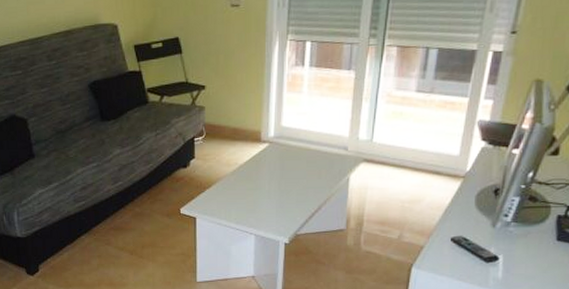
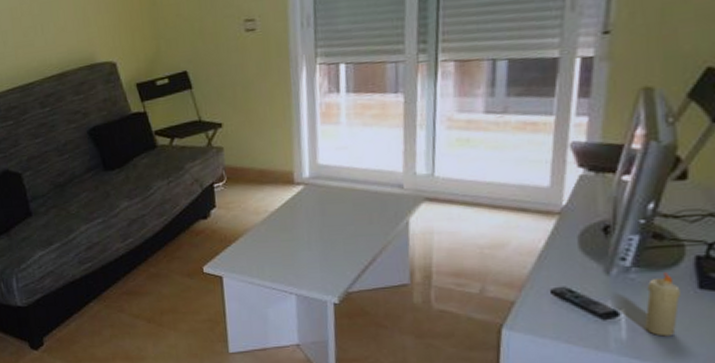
candle: none [515,227,544,277] -> present [644,272,681,337]

